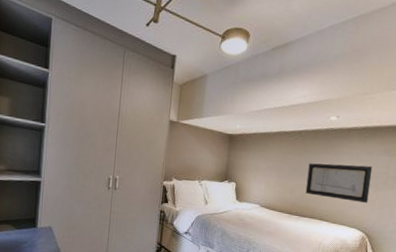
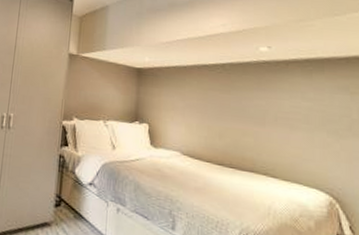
wall art: present [305,163,373,204] -> none [239,101,329,156]

